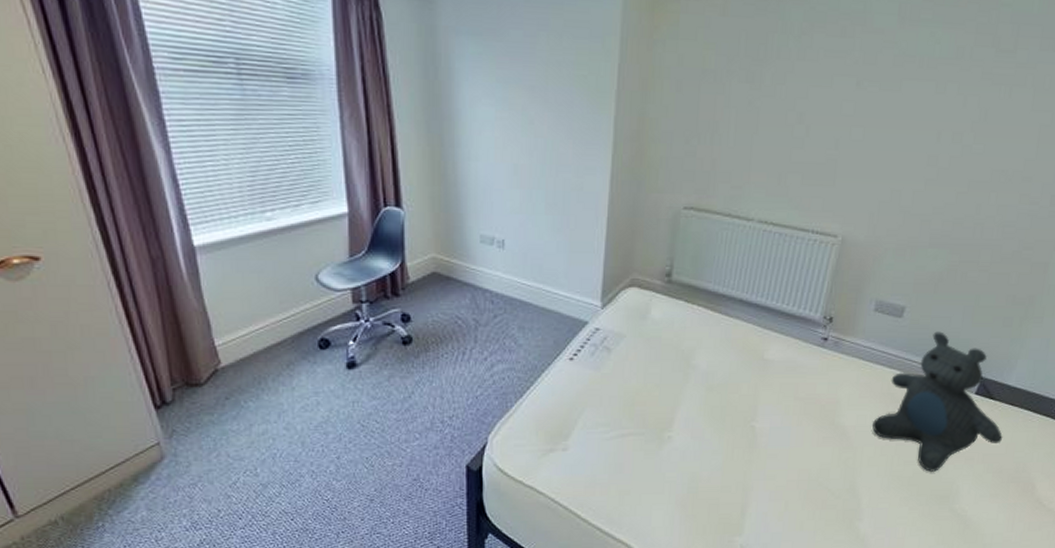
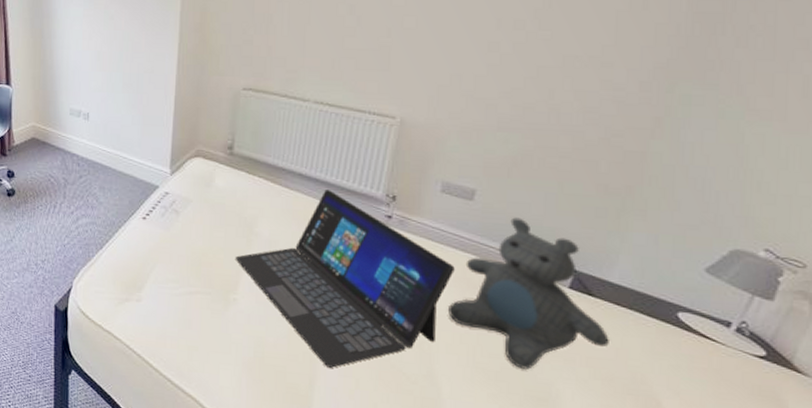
laptop: none [672,315,881,494] -> present [236,190,455,368]

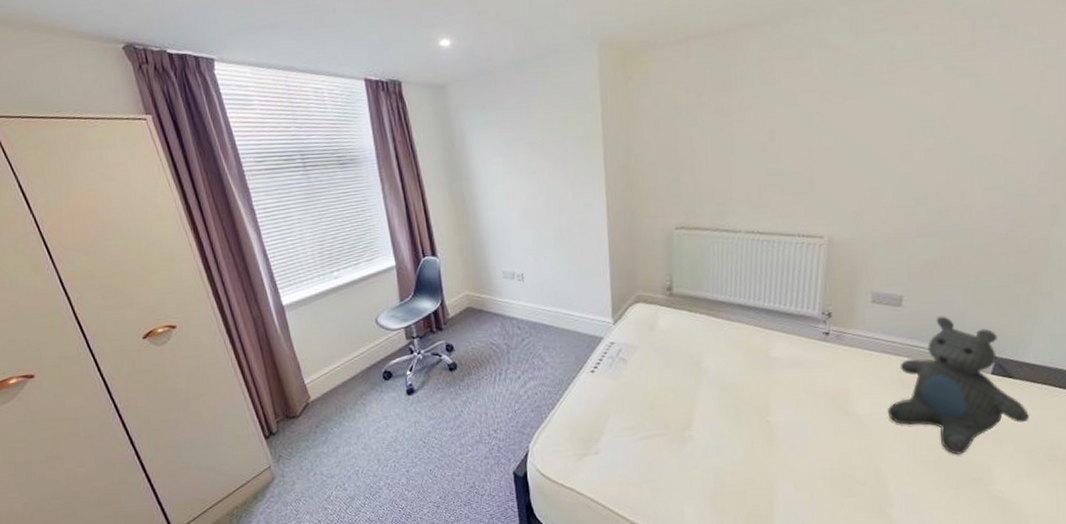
laptop: present [236,190,455,368] -> none [687,316,890,485]

